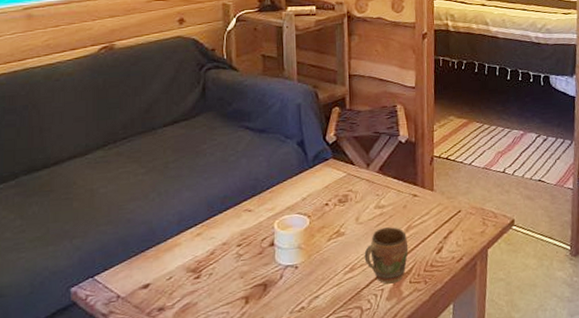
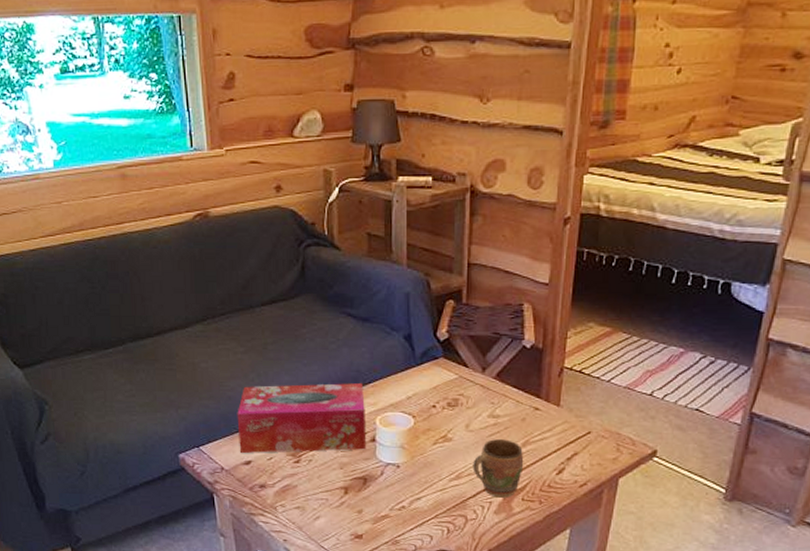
tissue box: none [136,191,266,277] -> present [237,383,367,453]

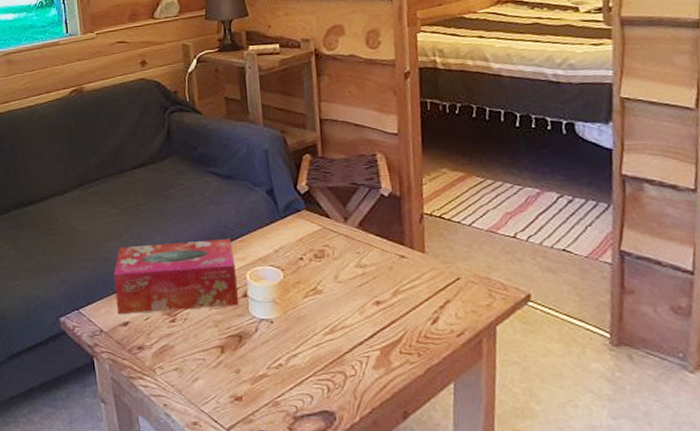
mug: present [473,439,524,498] -> none [345,289,397,351]

